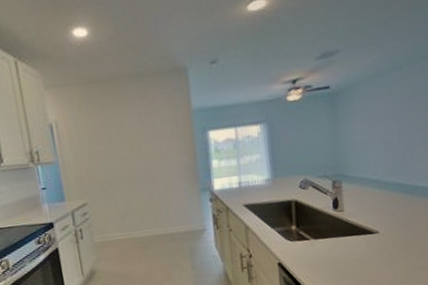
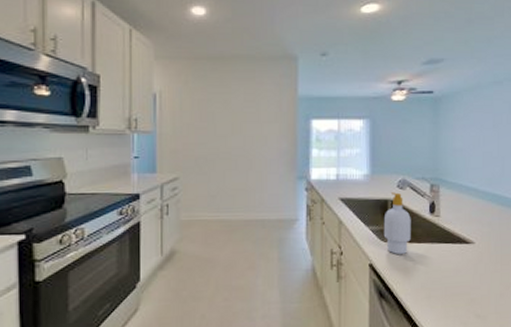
soap bottle: none [288,193,317,251] -> present [383,192,411,254]

